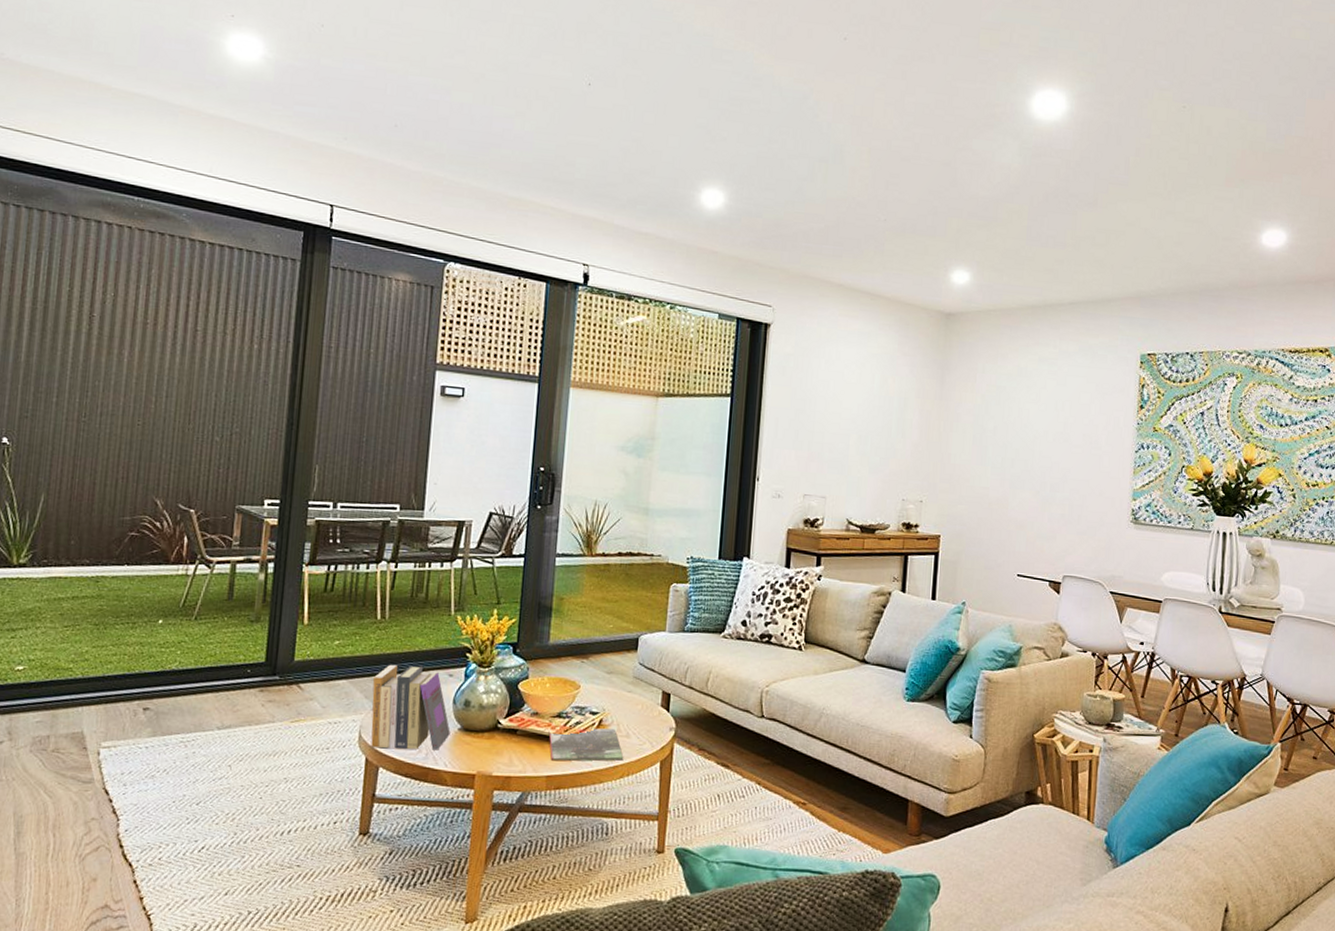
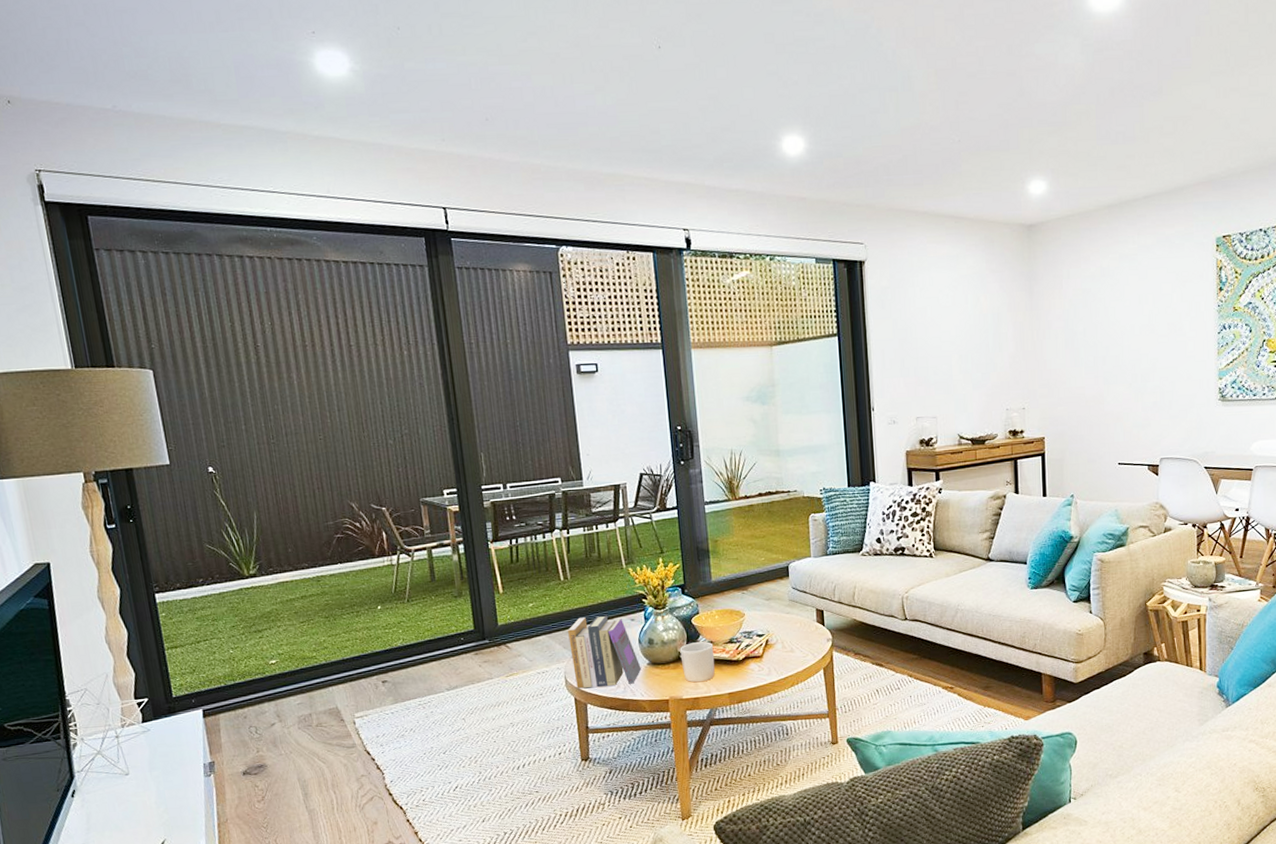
mug: none [498,711,539,759] -> present [680,642,716,683]
magazine: present [548,728,624,761] -> none [724,646,792,680]

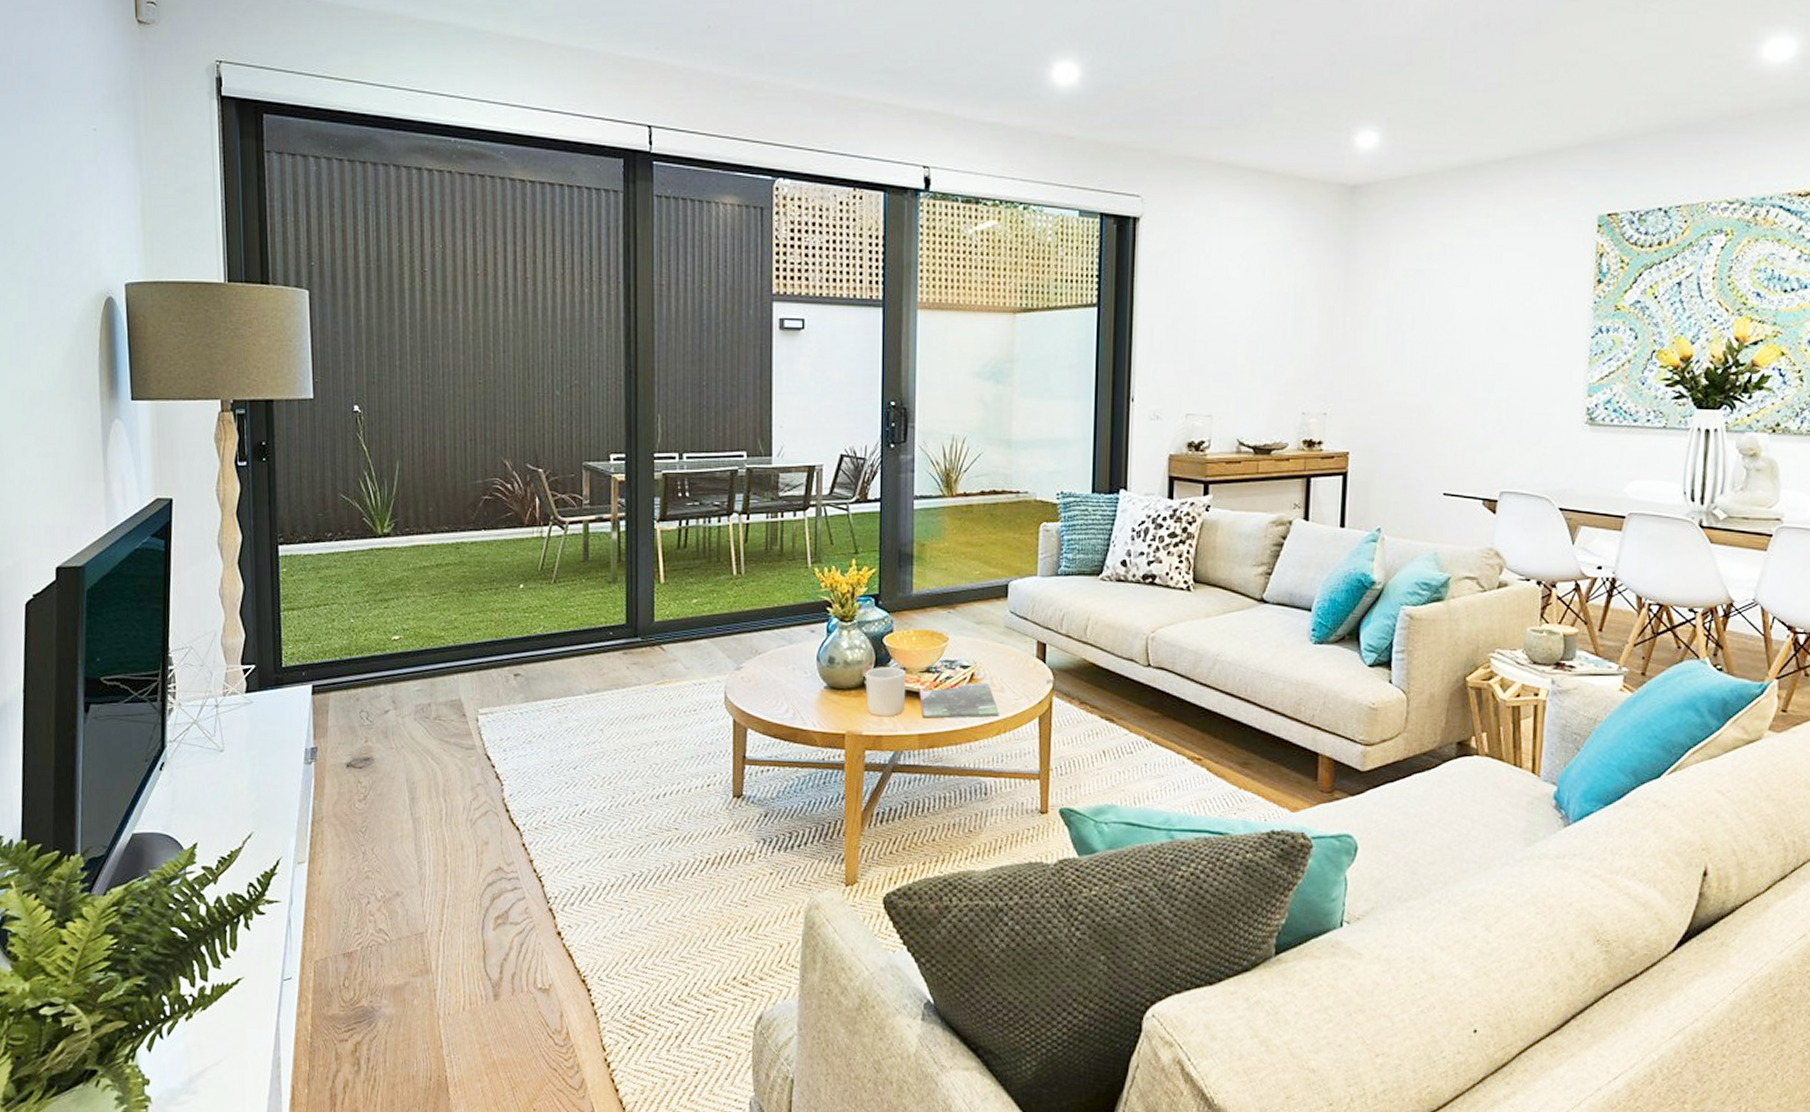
books: present [568,615,641,689] -> none [735,621,816,710]
magazine: none [724,646,792,680] -> present [918,682,999,719]

